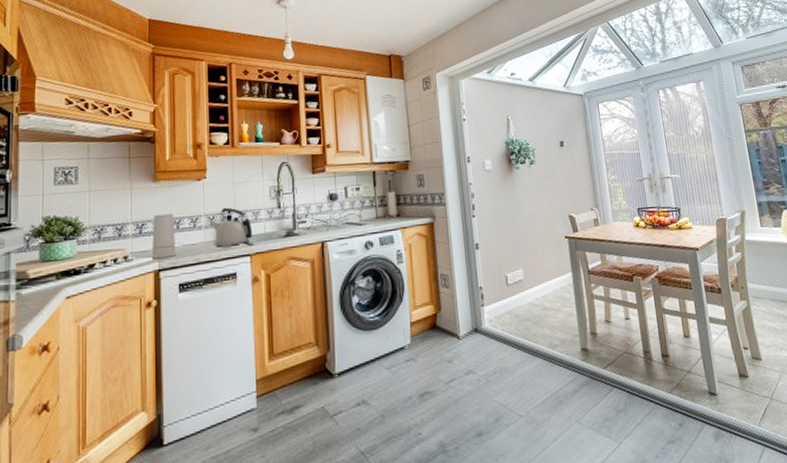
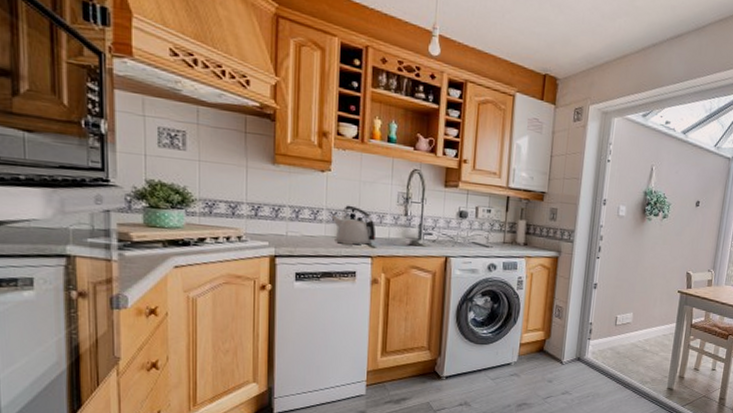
canister: present [152,213,176,260] -> none [269,199,294,246]

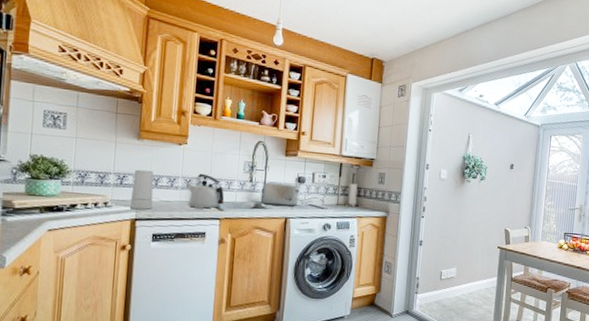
canister: none [269,199,294,246] -> present [131,169,154,210]
toaster: none [420,217,462,246] -> present [263,182,300,208]

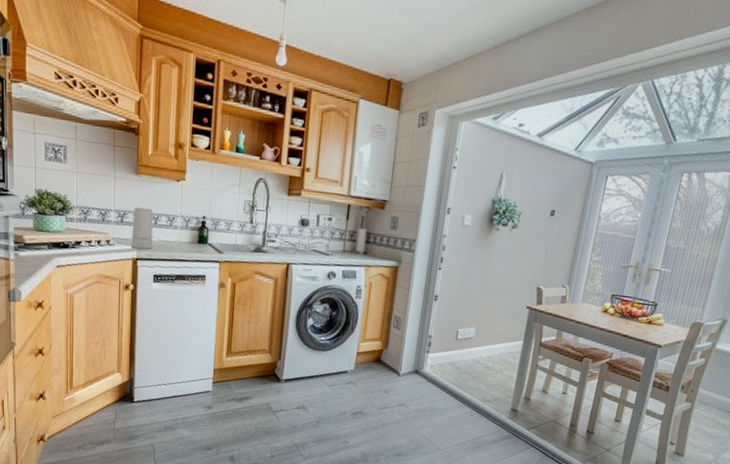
kettle: present [186,173,224,208] -> none [185,212,224,250]
toaster: present [263,182,300,208] -> none [263,224,303,253]

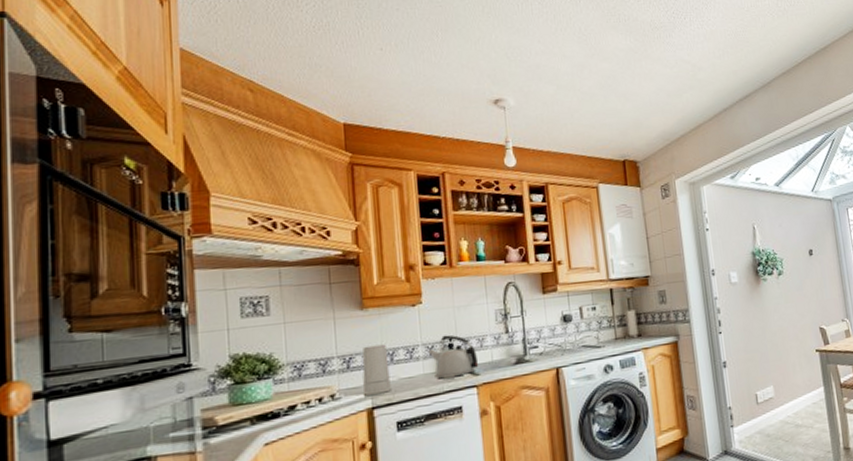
kettle: none [185,212,224,250] -> present [428,335,478,379]

